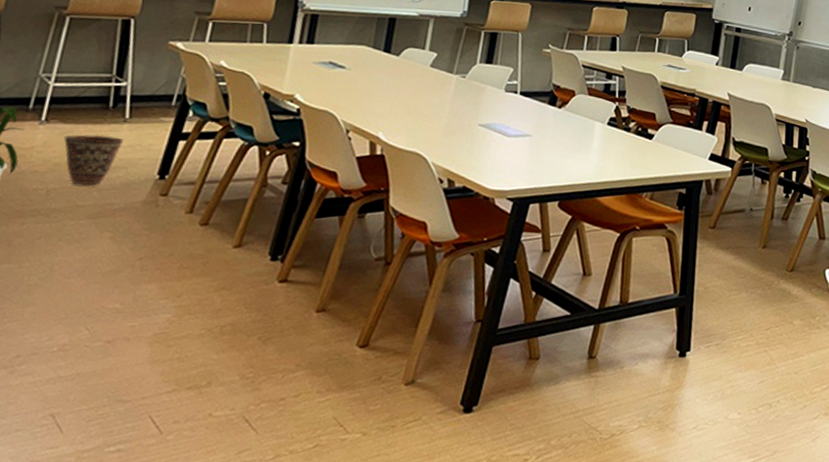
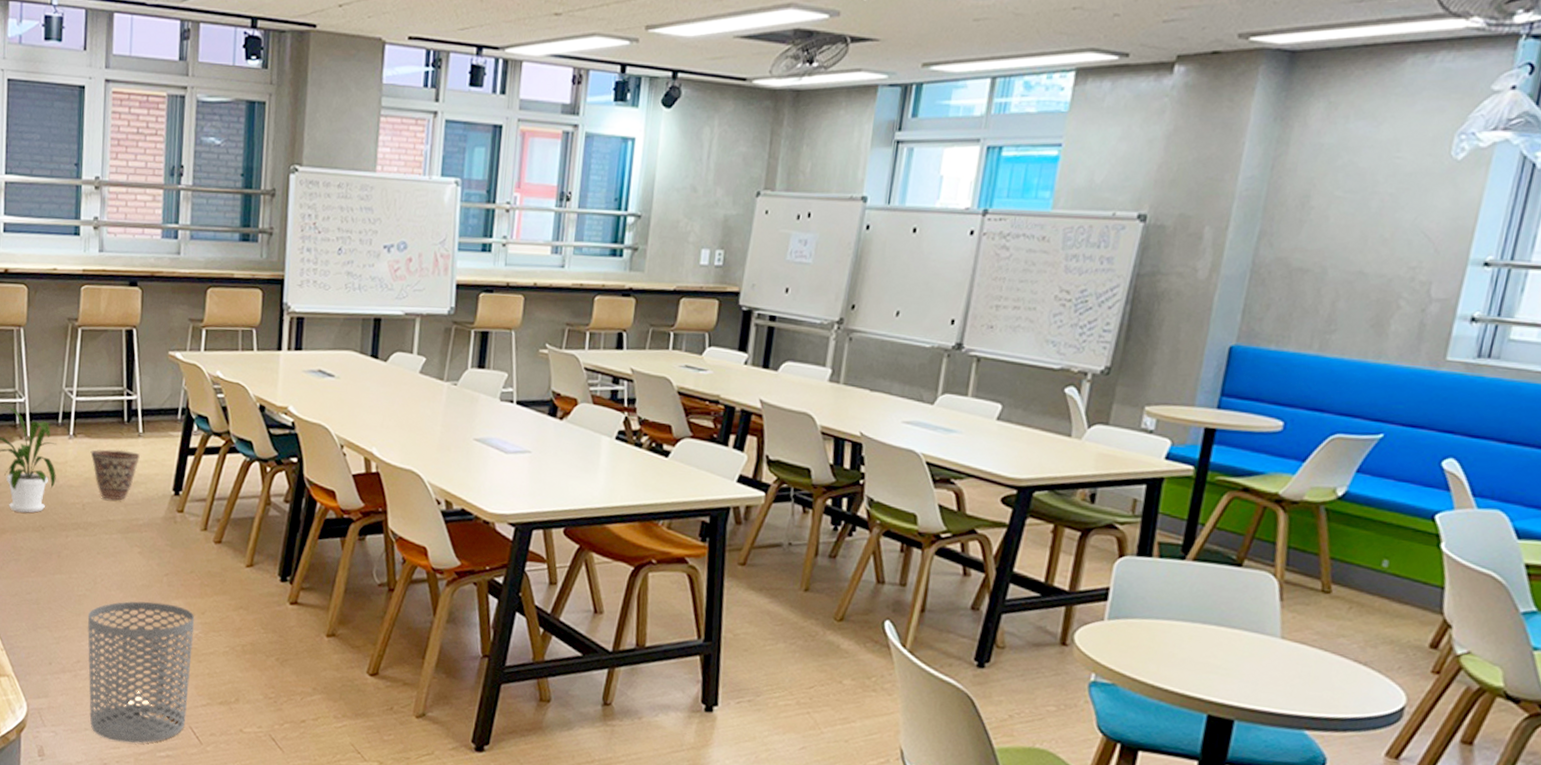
waste bin: none [24,287,168,441] -> present [87,601,195,743]

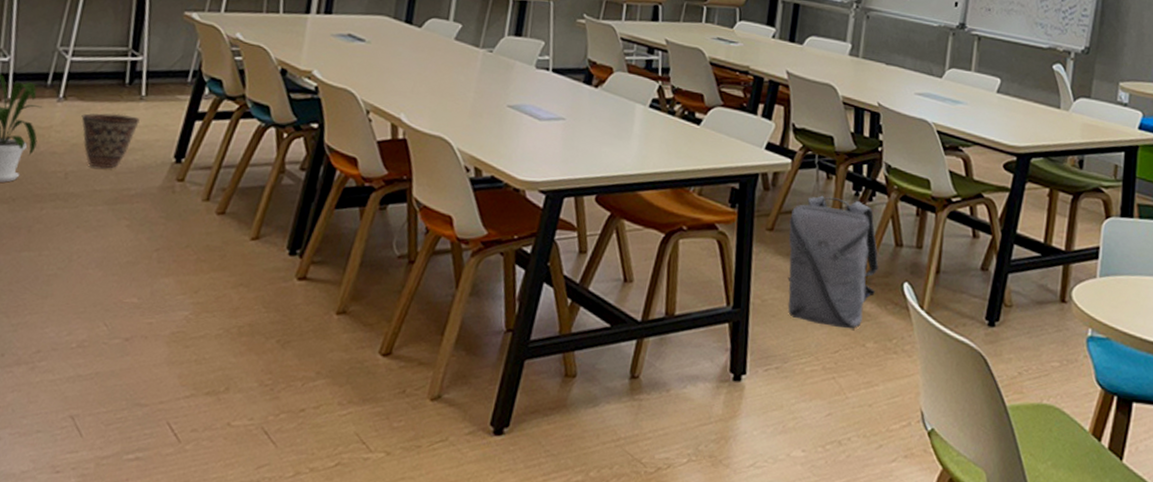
waste bin: present [87,601,195,743] -> none [44,280,185,446]
backpack: none [760,530,858,666] -> present [788,195,879,329]

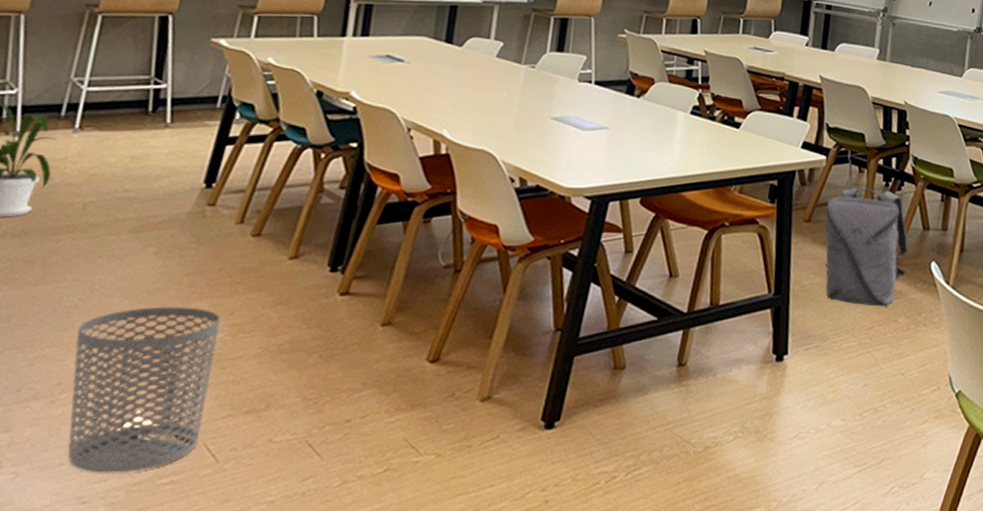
waste bin: none [44,280,185,446] -> present [67,306,220,473]
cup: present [81,113,140,169] -> none [100,141,165,197]

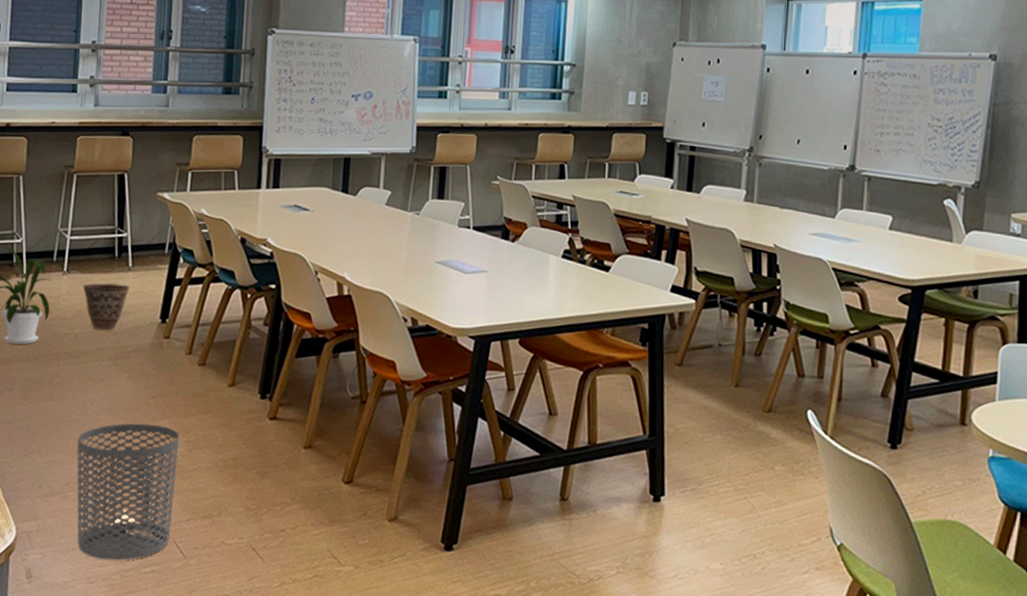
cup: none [100,141,165,197] -> present [83,282,129,330]
backpack: present [824,187,908,307] -> none [696,332,783,454]

